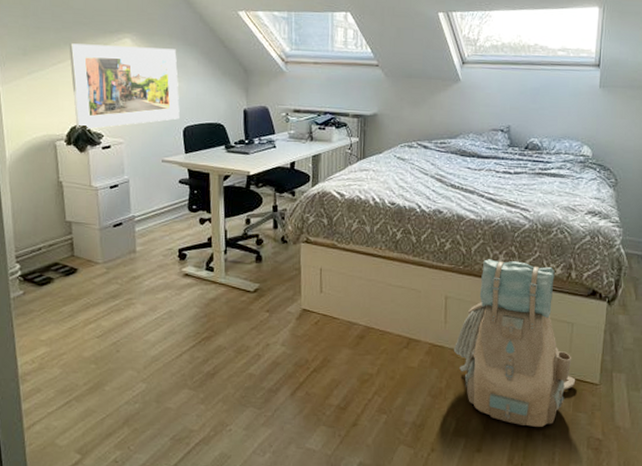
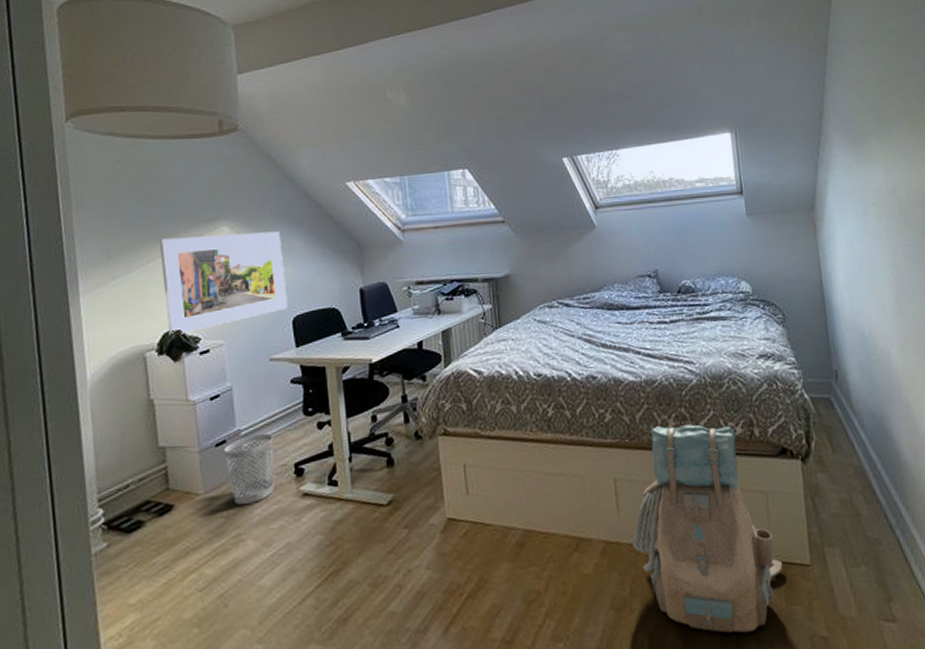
wastebasket: none [120,221,162,276] -> present [224,433,274,505]

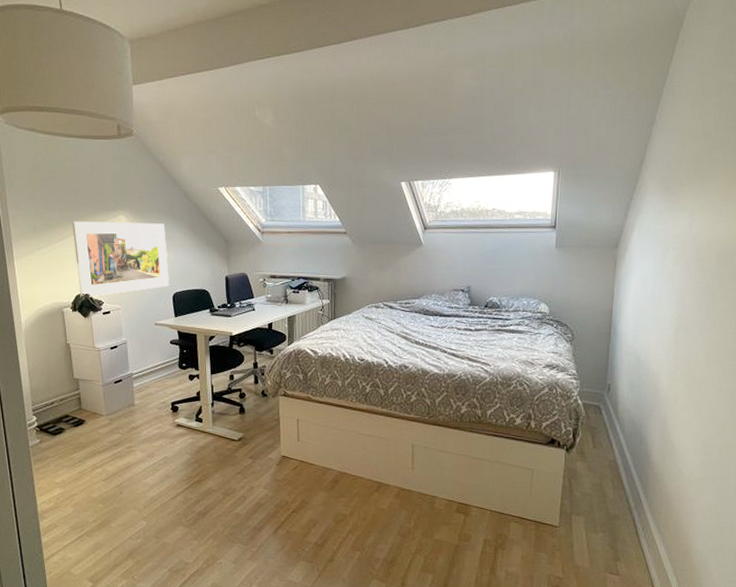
wastebasket: present [224,433,274,505] -> none [121,378,157,426]
backpack: present [632,424,783,633] -> none [420,410,536,565]

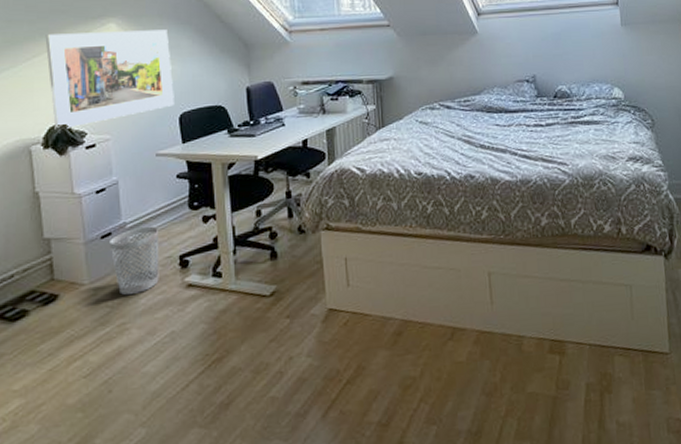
wastebasket: none [121,378,157,426] -> present [109,226,160,295]

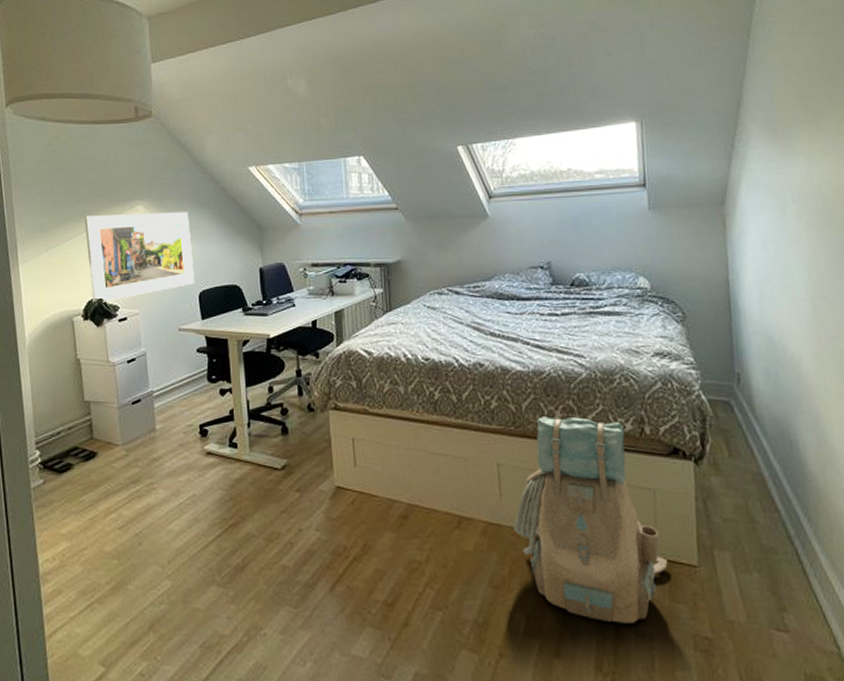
wastebasket: present [109,226,160,295] -> none [139,395,182,457]
backpack: none [504,222,644,416] -> present [513,416,668,623]

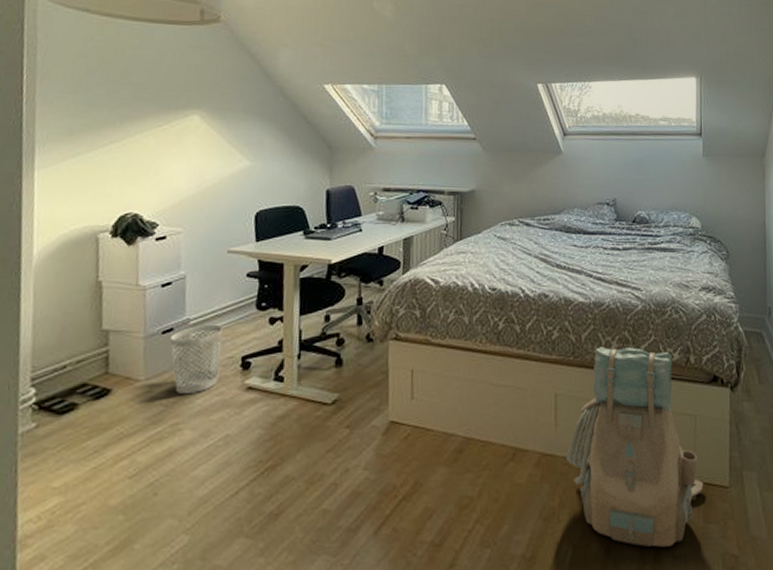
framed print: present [84,212,194,303] -> none [125,121,253,218]
wastebasket: none [139,395,182,457] -> present [170,324,223,393]

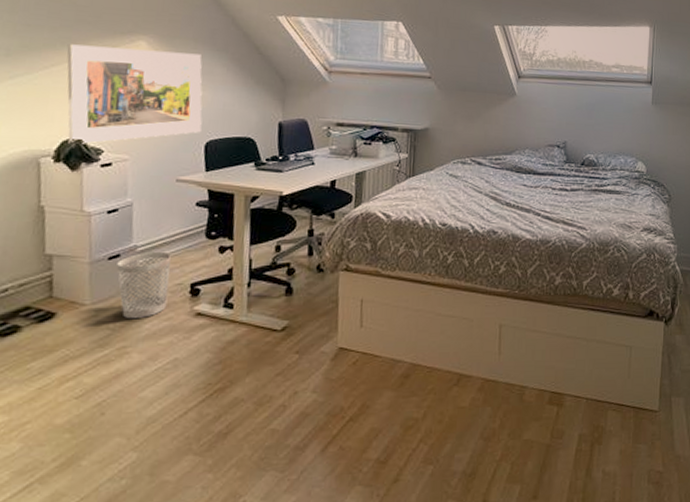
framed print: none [125,121,253,218] -> present [66,44,202,144]
backpack: present [566,347,704,547] -> none [508,282,635,464]

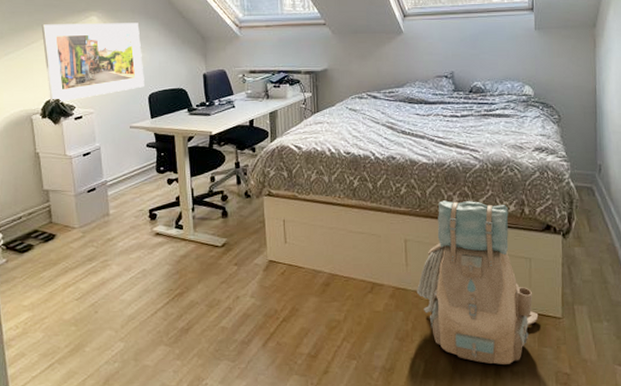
wastebasket: present [117,251,172,318] -> none [94,184,133,238]
backpack: none [508,282,635,464] -> present [416,200,539,364]

